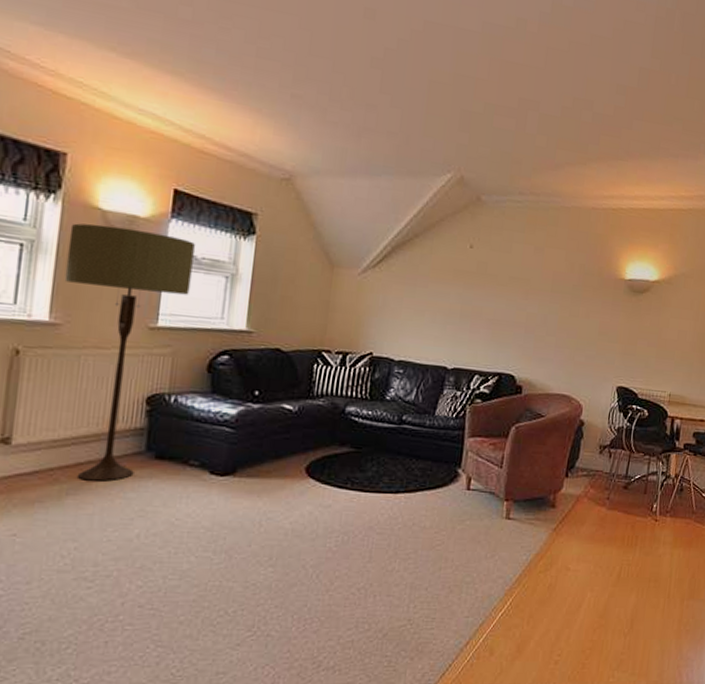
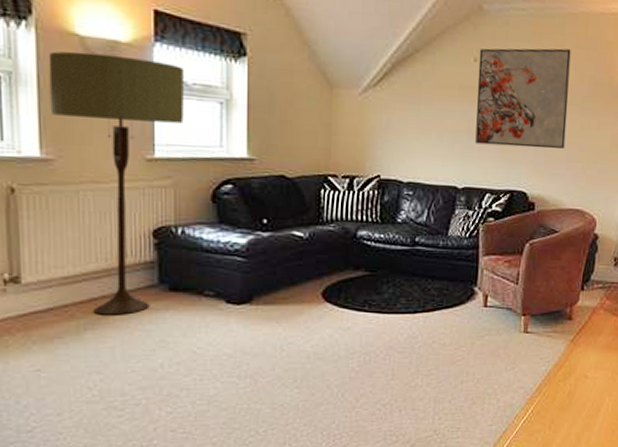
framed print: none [467,236,563,334] -> present [475,48,571,149]

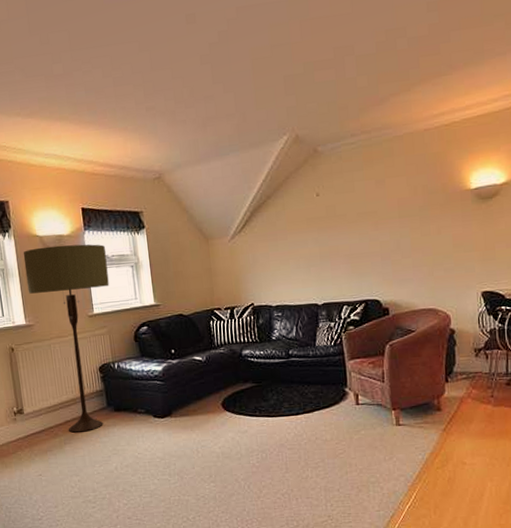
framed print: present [475,48,571,149] -> none [320,168,409,265]

